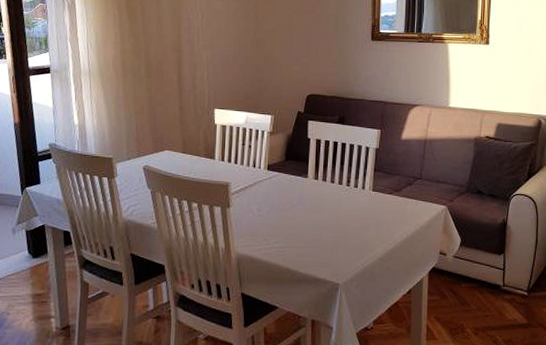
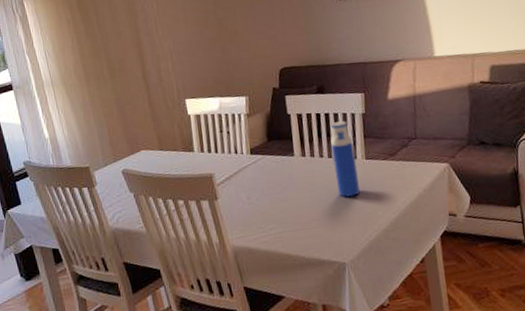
water bottle: none [342,152,364,224] -> present [331,121,360,198]

